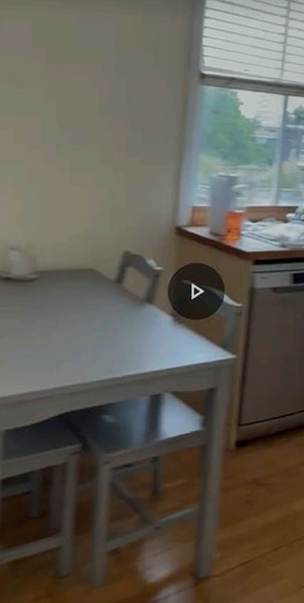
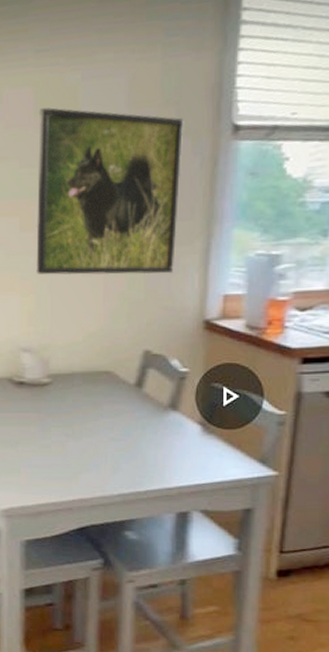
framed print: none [27,40,161,187] -> present [36,107,184,276]

